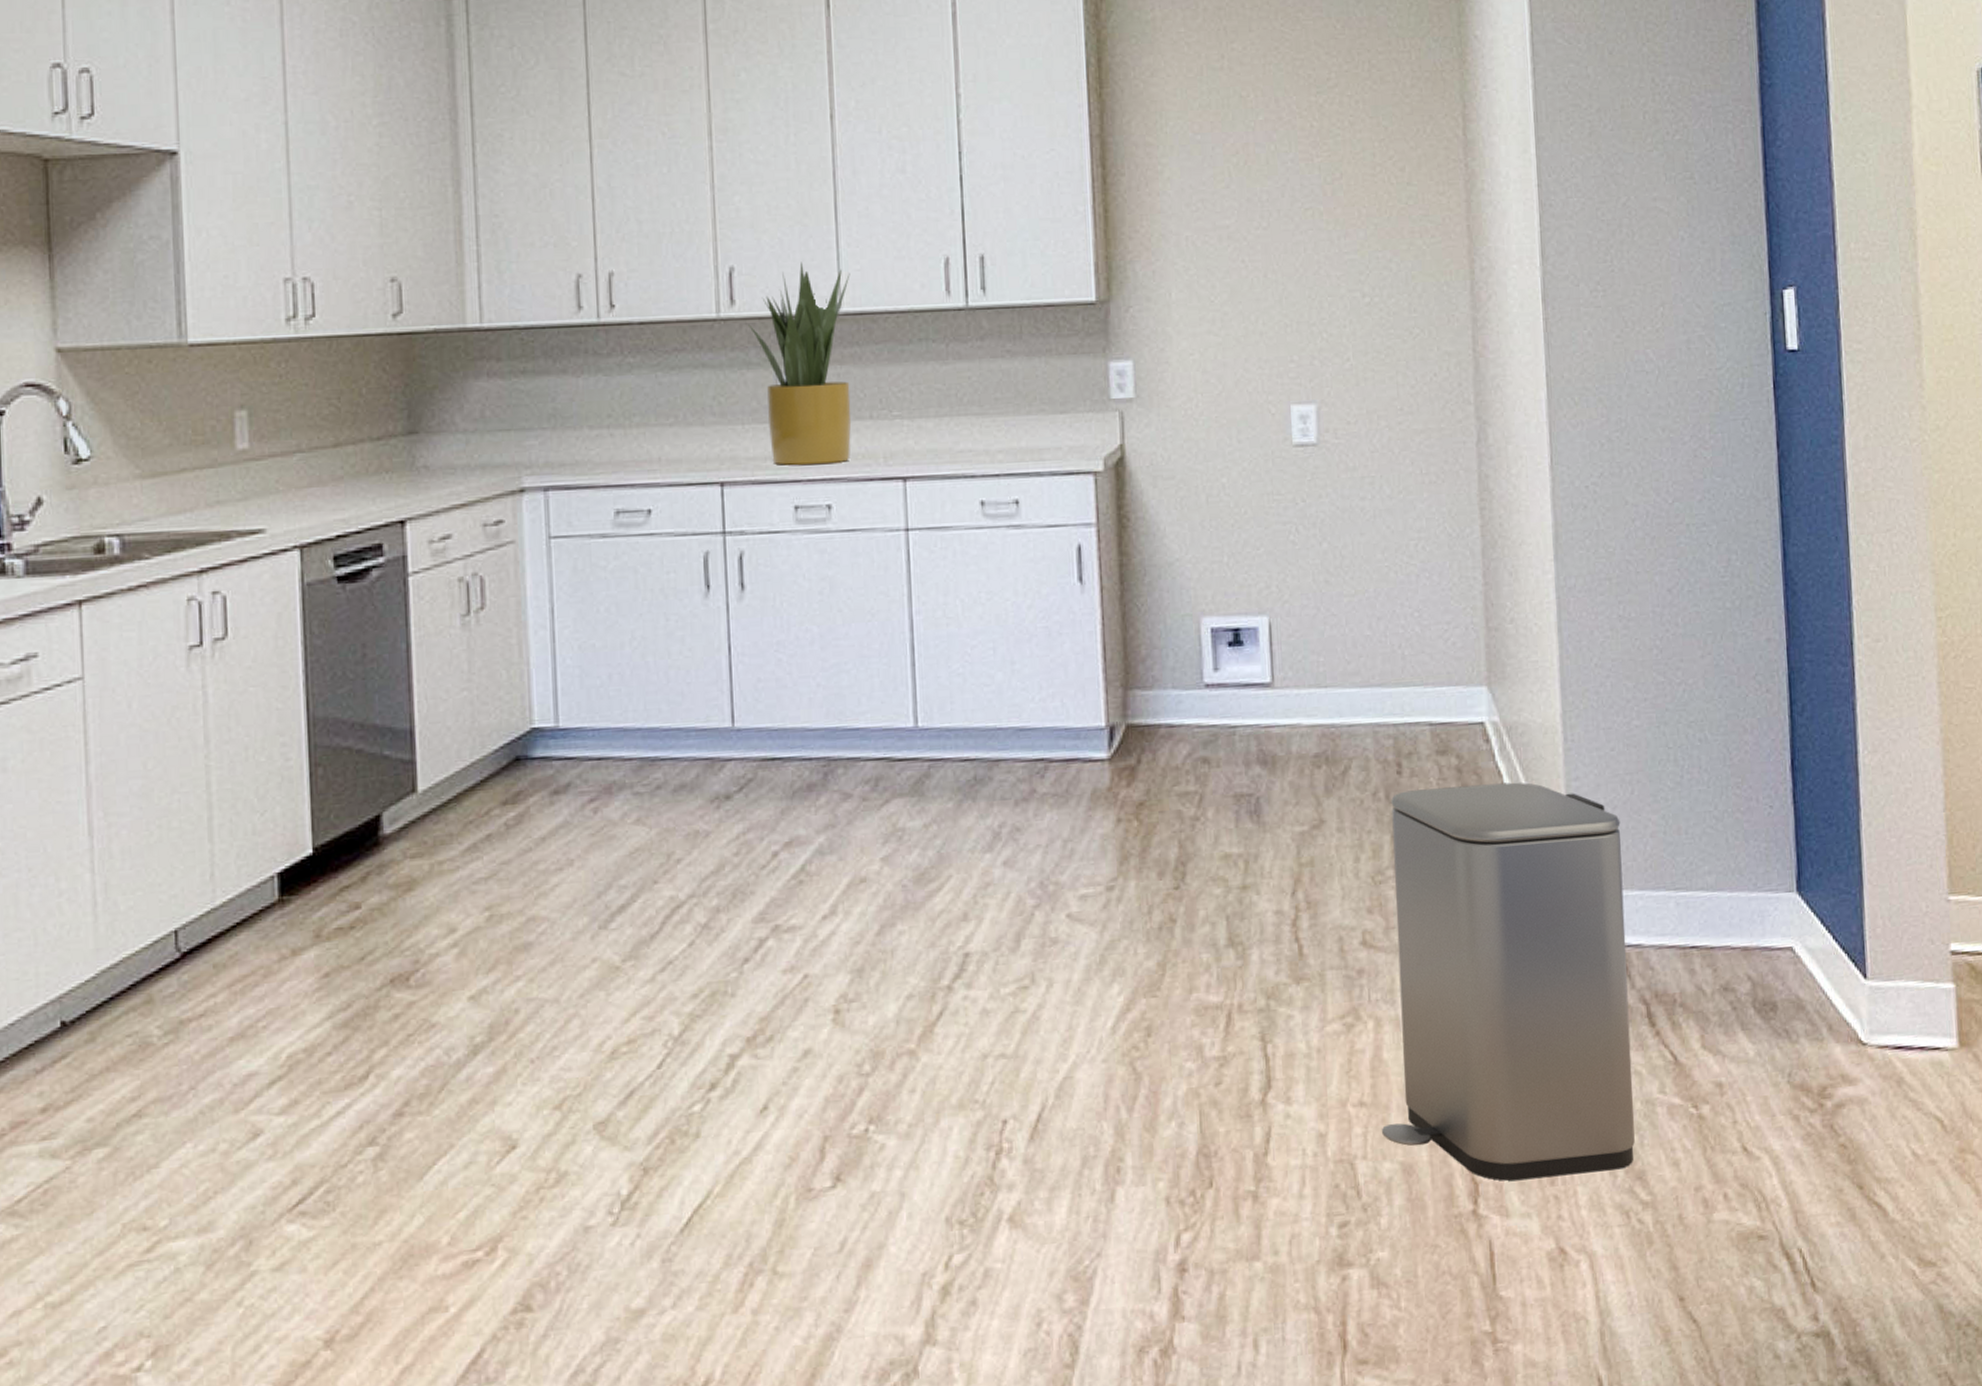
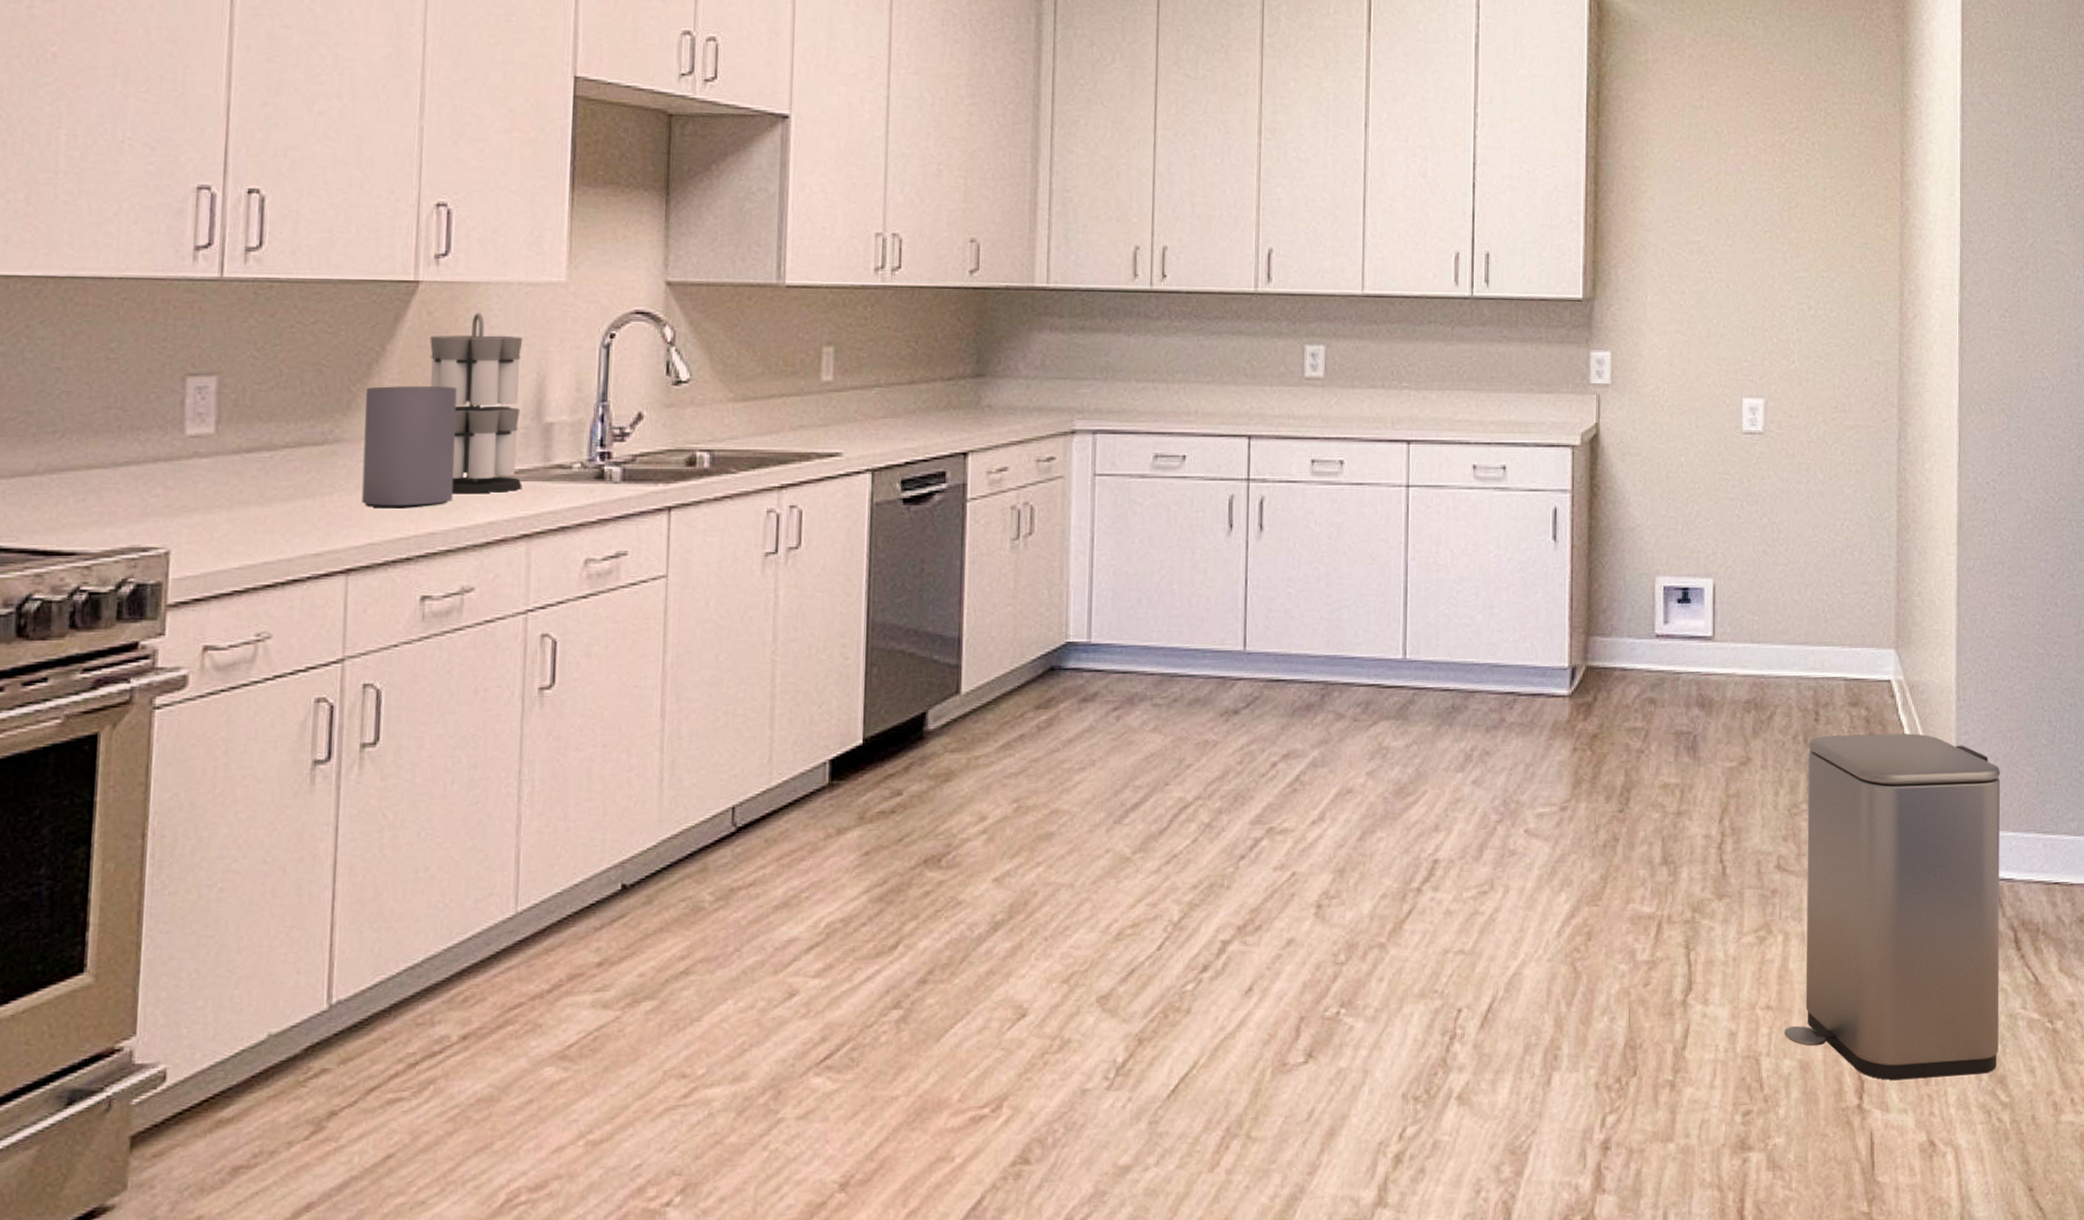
planter: present [748,262,852,466] -> none [1282,248,1373,425]

